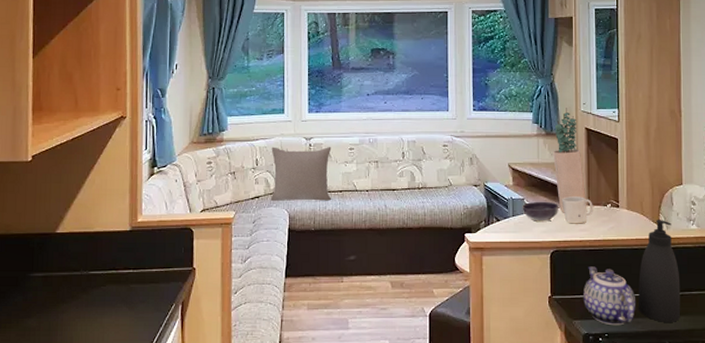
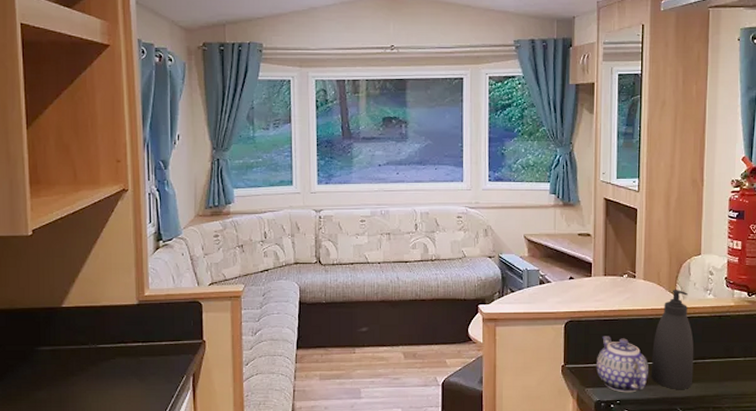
pillow: present [270,147,332,202] -> none [280,219,343,275]
bowl: present [522,201,558,222] -> none [537,272,574,292]
vase: present [553,108,587,212] -> none [570,178,604,283]
mug: present [562,196,593,224] -> none [577,267,609,295]

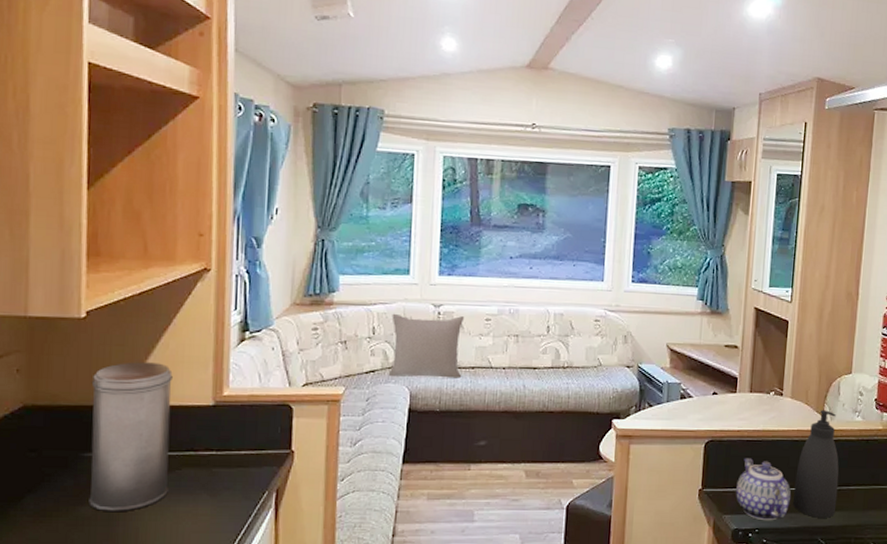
canister: none [40,270,107,396] -> present [89,362,173,512]
pillow: none [280,219,343,275] -> present [388,313,465,379]

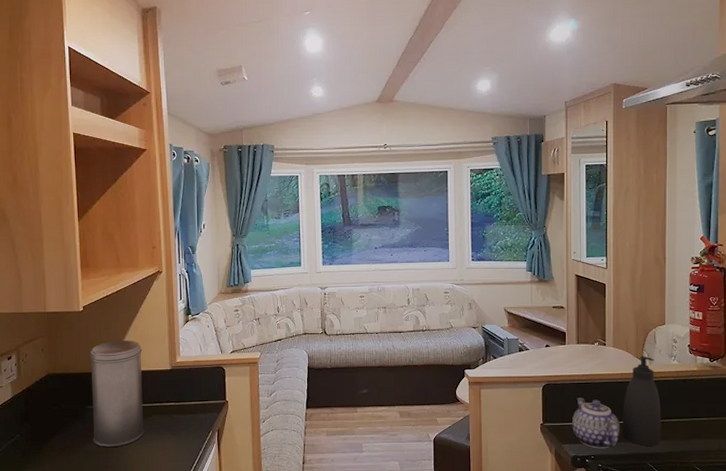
pillow: present [388,313,465,379] -> none [290,295,346,344]

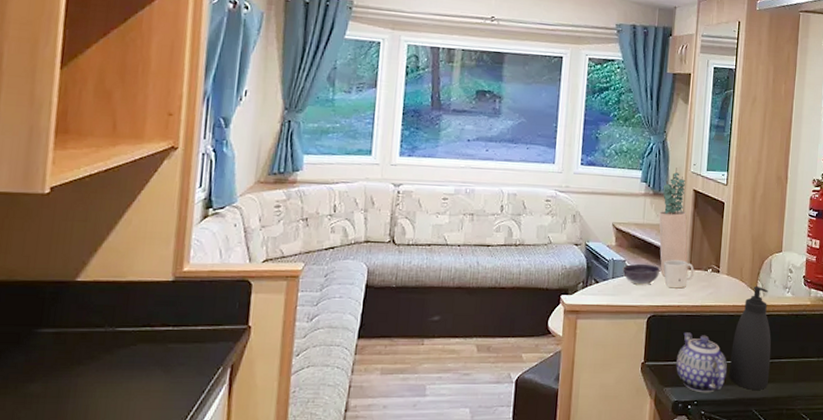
canister: present [89,340,145,448] -> none [39,237,134,389]
bowl: none [517,341,550,359] -> present [622,263,660,285]
vase: none [545,257,577,350] -> present [659,168,689,276]
mug: none [553,336,582,361] -> present [663,260,694,289]

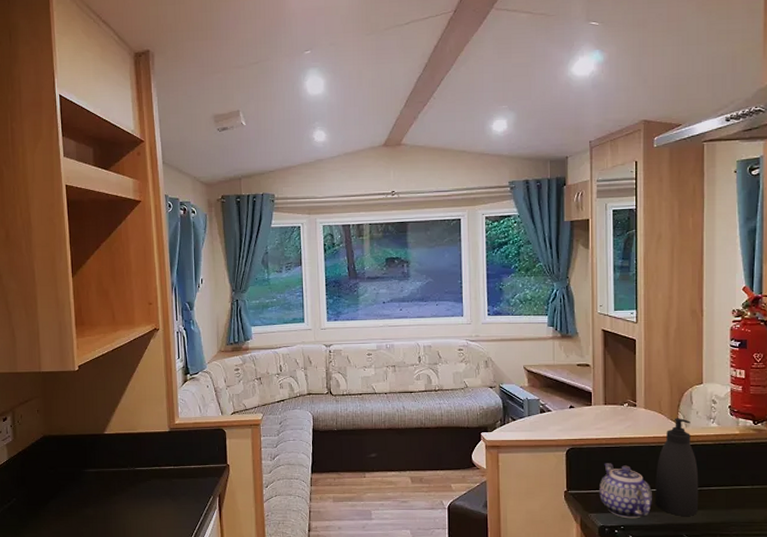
bowl: present [622,263,660,285] -> none [537,401,574,421]
vase: present [659,168,689,276] -> none [569,310,604,412]
mug: present [663,260,694,289] -> none [578,397,610,423]

